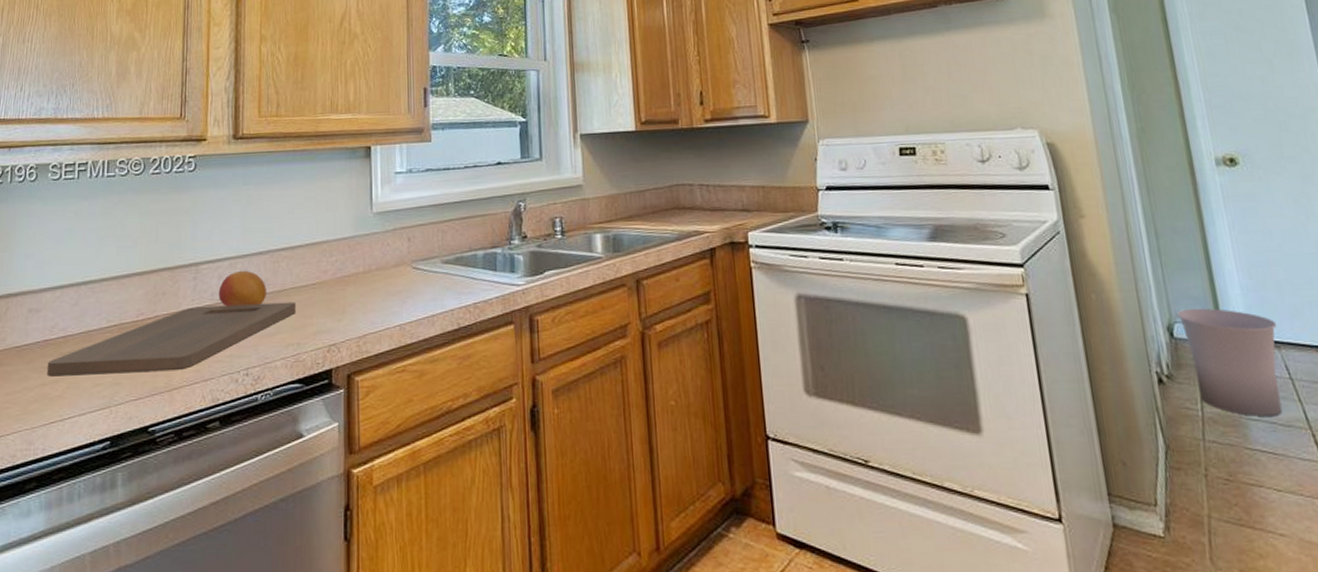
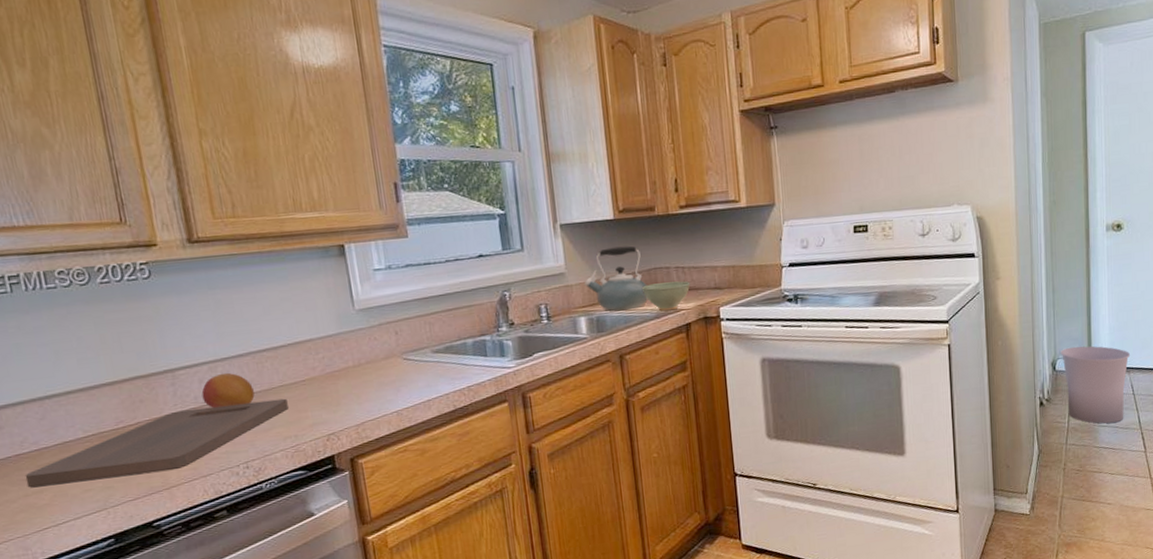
kettle: none [601,159,669,230] -> present [584,245,648,312]
bowl: none [662,200,716,233] -> present [641,281,691,312]

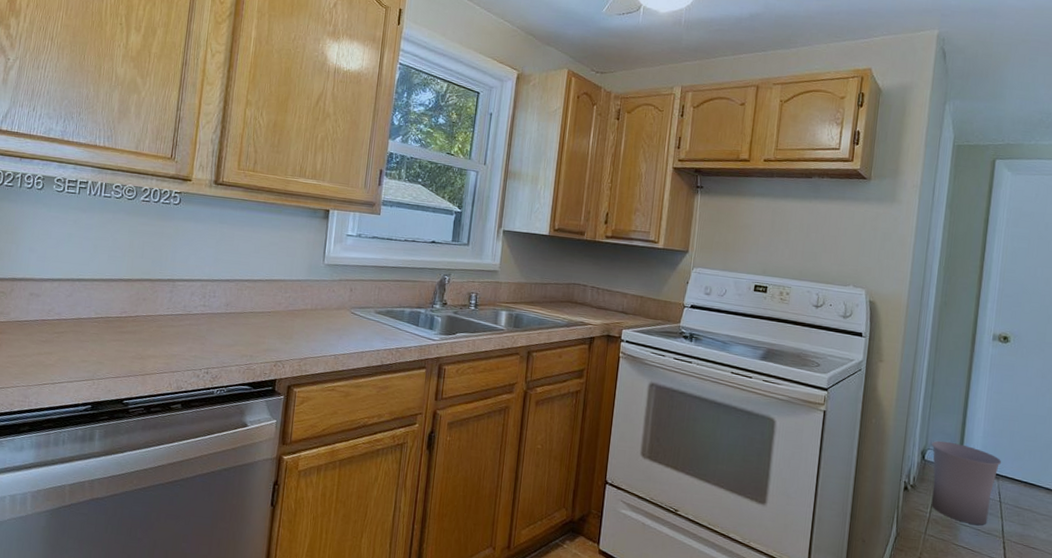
cutting board: present [25,398,288,488] -> none [42,313,253,361]
fruit: present [201,372,255,408] -> none [189,291,230,321]
kettle: present [584,245,648,312] -> none [511,258,565,315]
bowl: present [641,281,691,312] -> none [559,296,602,323]

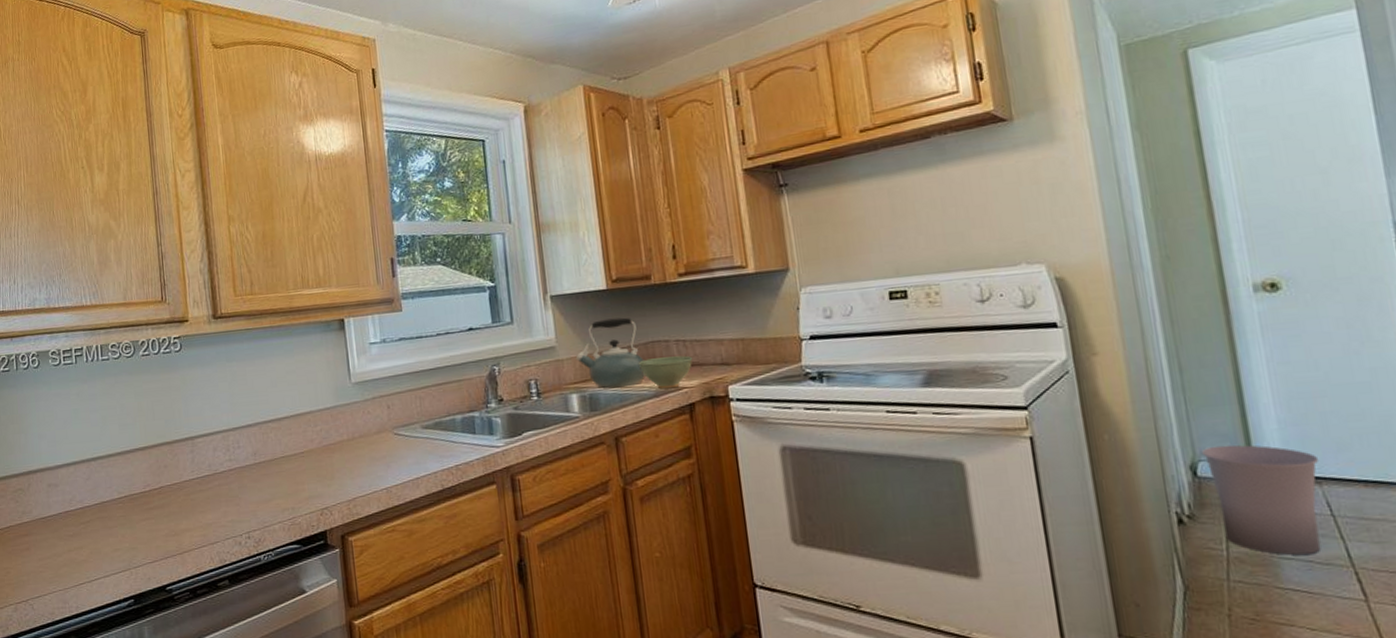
kettle: none [511,258,565,315] -> present [575,317,645,389]
bowl: none [559,296,602,323] -> present [638,355,693,390]

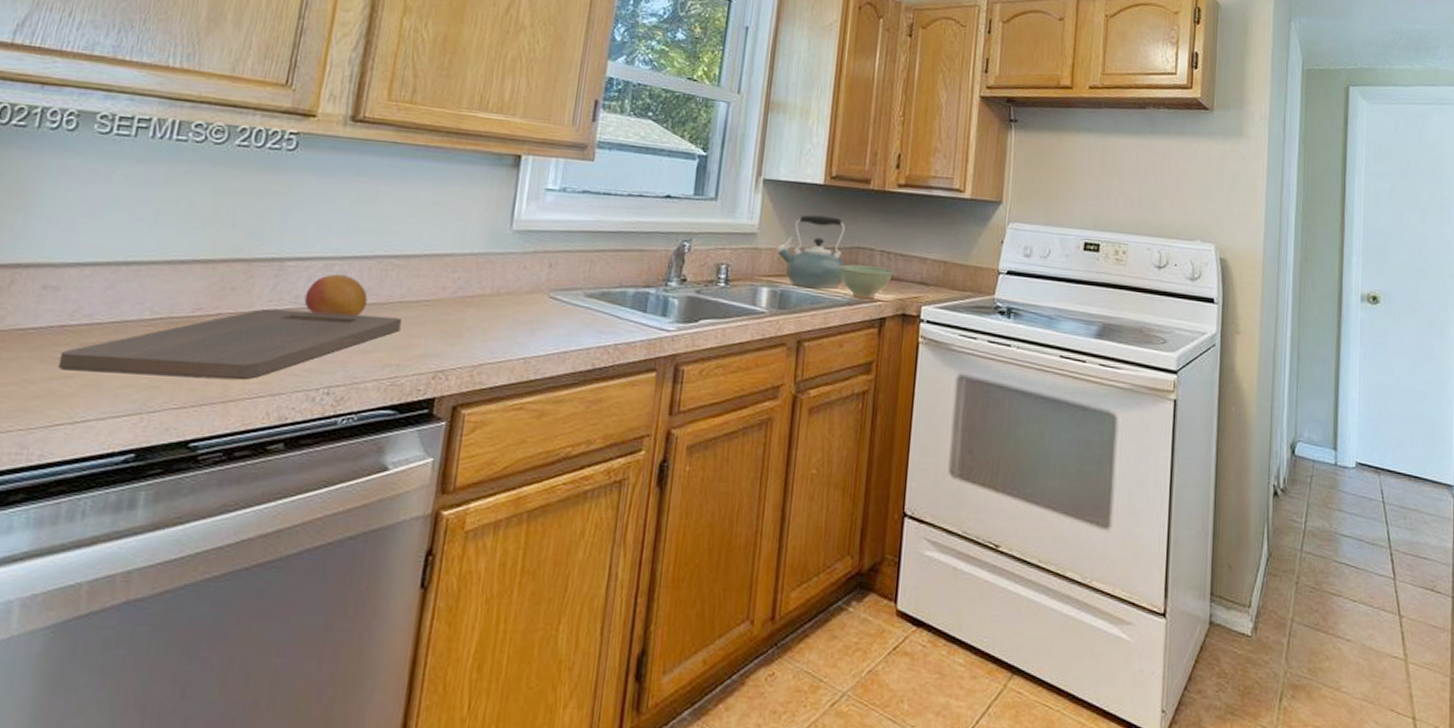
cutting board: none [70,469,288,544] -> present [57,308,402,380]
fruit: none [215,442,259,476] -> present [304,273,368,316]
waste bin: present [1202,444,1322,555] -> none [1302,429,1382,534]

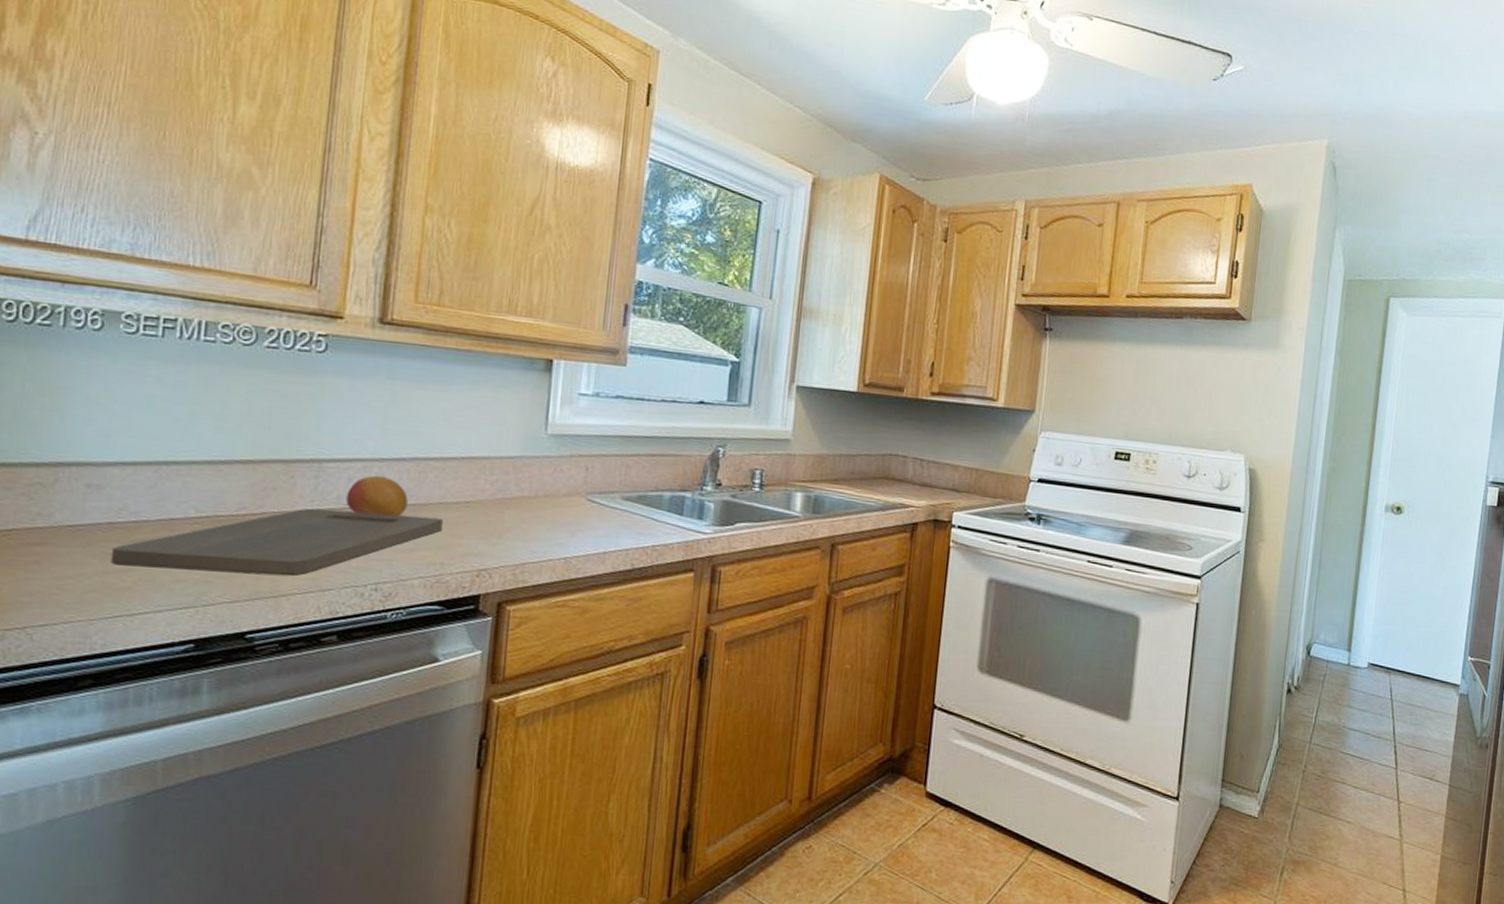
kettle: present [775,214,846,290] -> none [808,421,879,495]
bowl: present [838,264,894,300] -> none [871,471,926,505]

